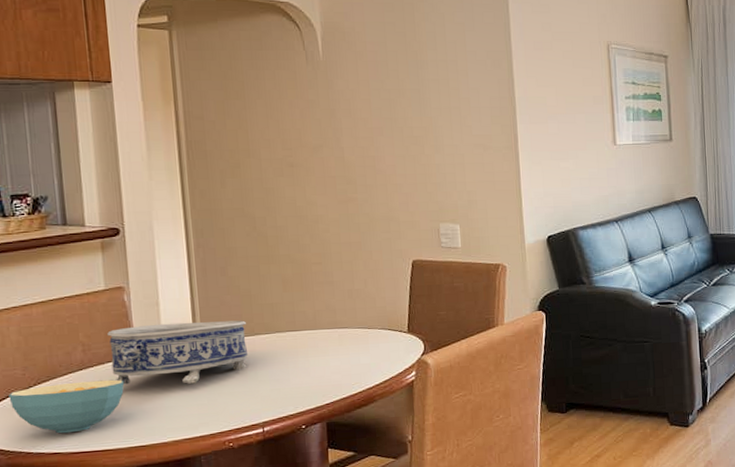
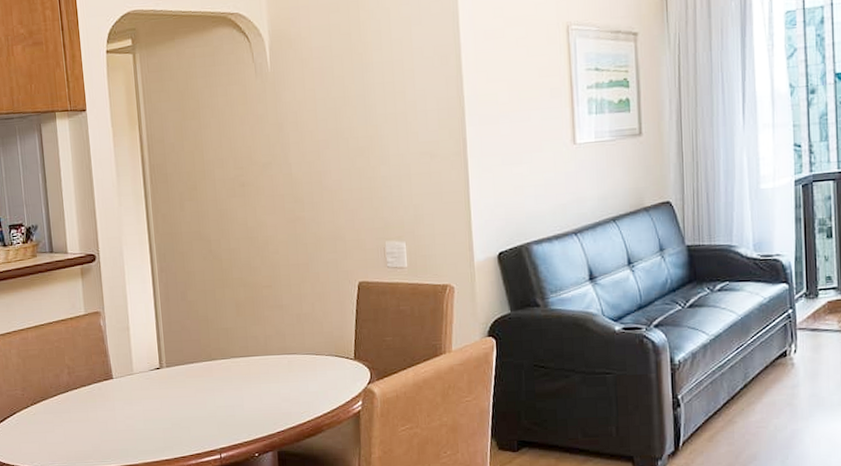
cereal bowl: present [9,379,125,434] -> none [12,401,102,452]
decorative bowl: present [107,320,249,385] -> none [87,345,207,408]

